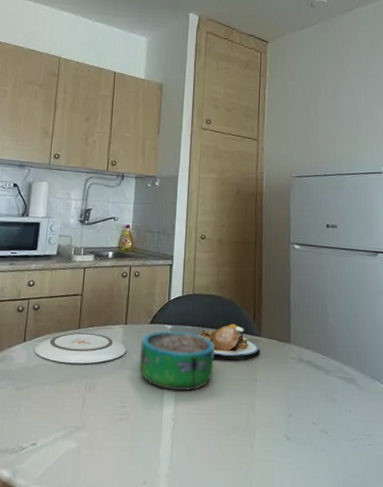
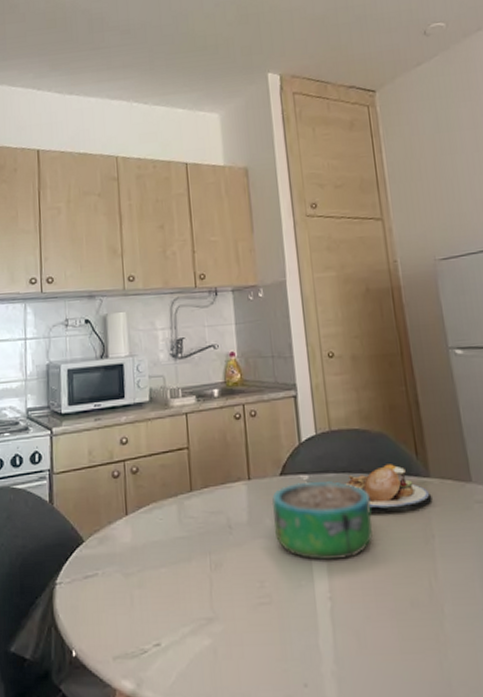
plate: present [34,333,127,364] -> none [139,495,256,538]

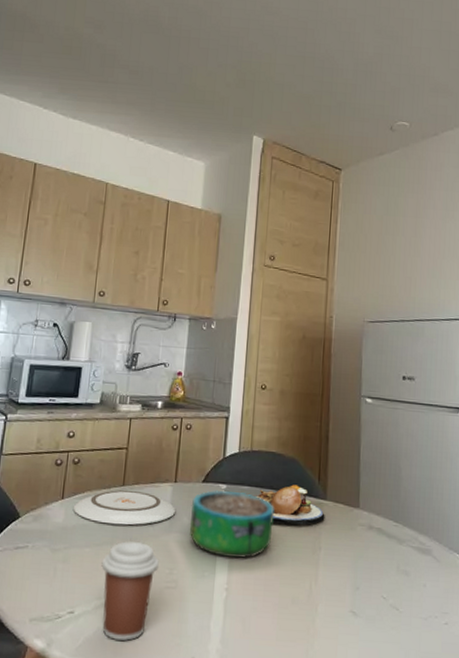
plate: none [139,495,256,538] -> present [73,490,176,526]
coffee cup: none [181,554,247,672] -> present [101,540,159,641]

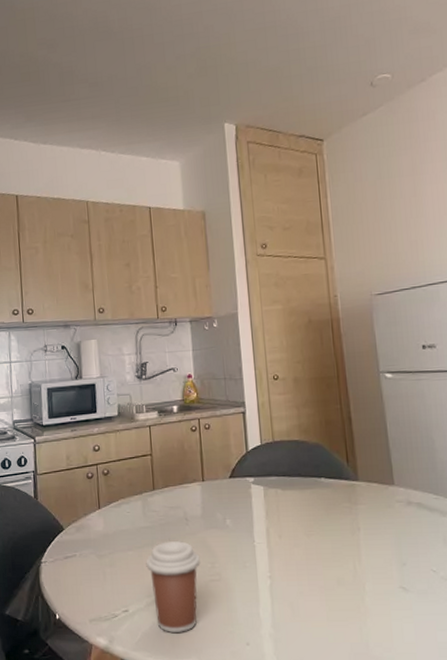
plate: present [73,490,176,526] -> none [110,494,208,527]
decorative bowl: present [189,490,274,558] -> none [222,483,308,548]
plate: present [256,485,325,525] -> none [285,469,360,510]

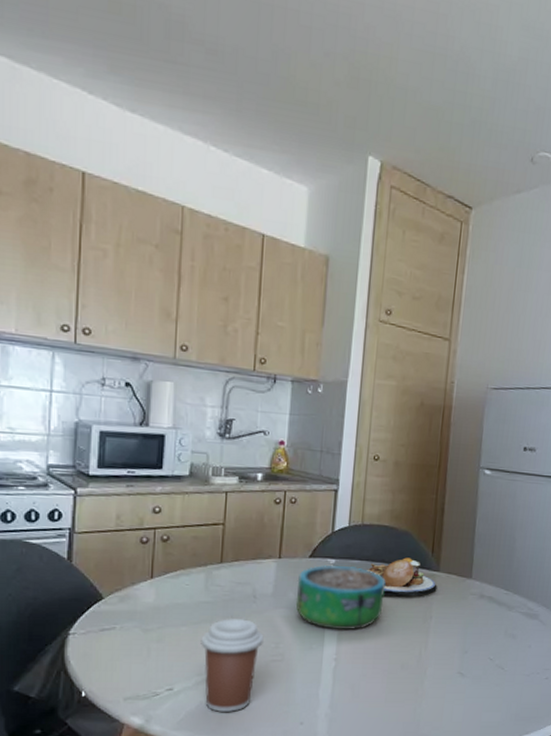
decorative bowl: none [222,483,308,548] -> present [295,564,386,630]
plate: none [285,469,360,510] -> present [366,557,437,597]

